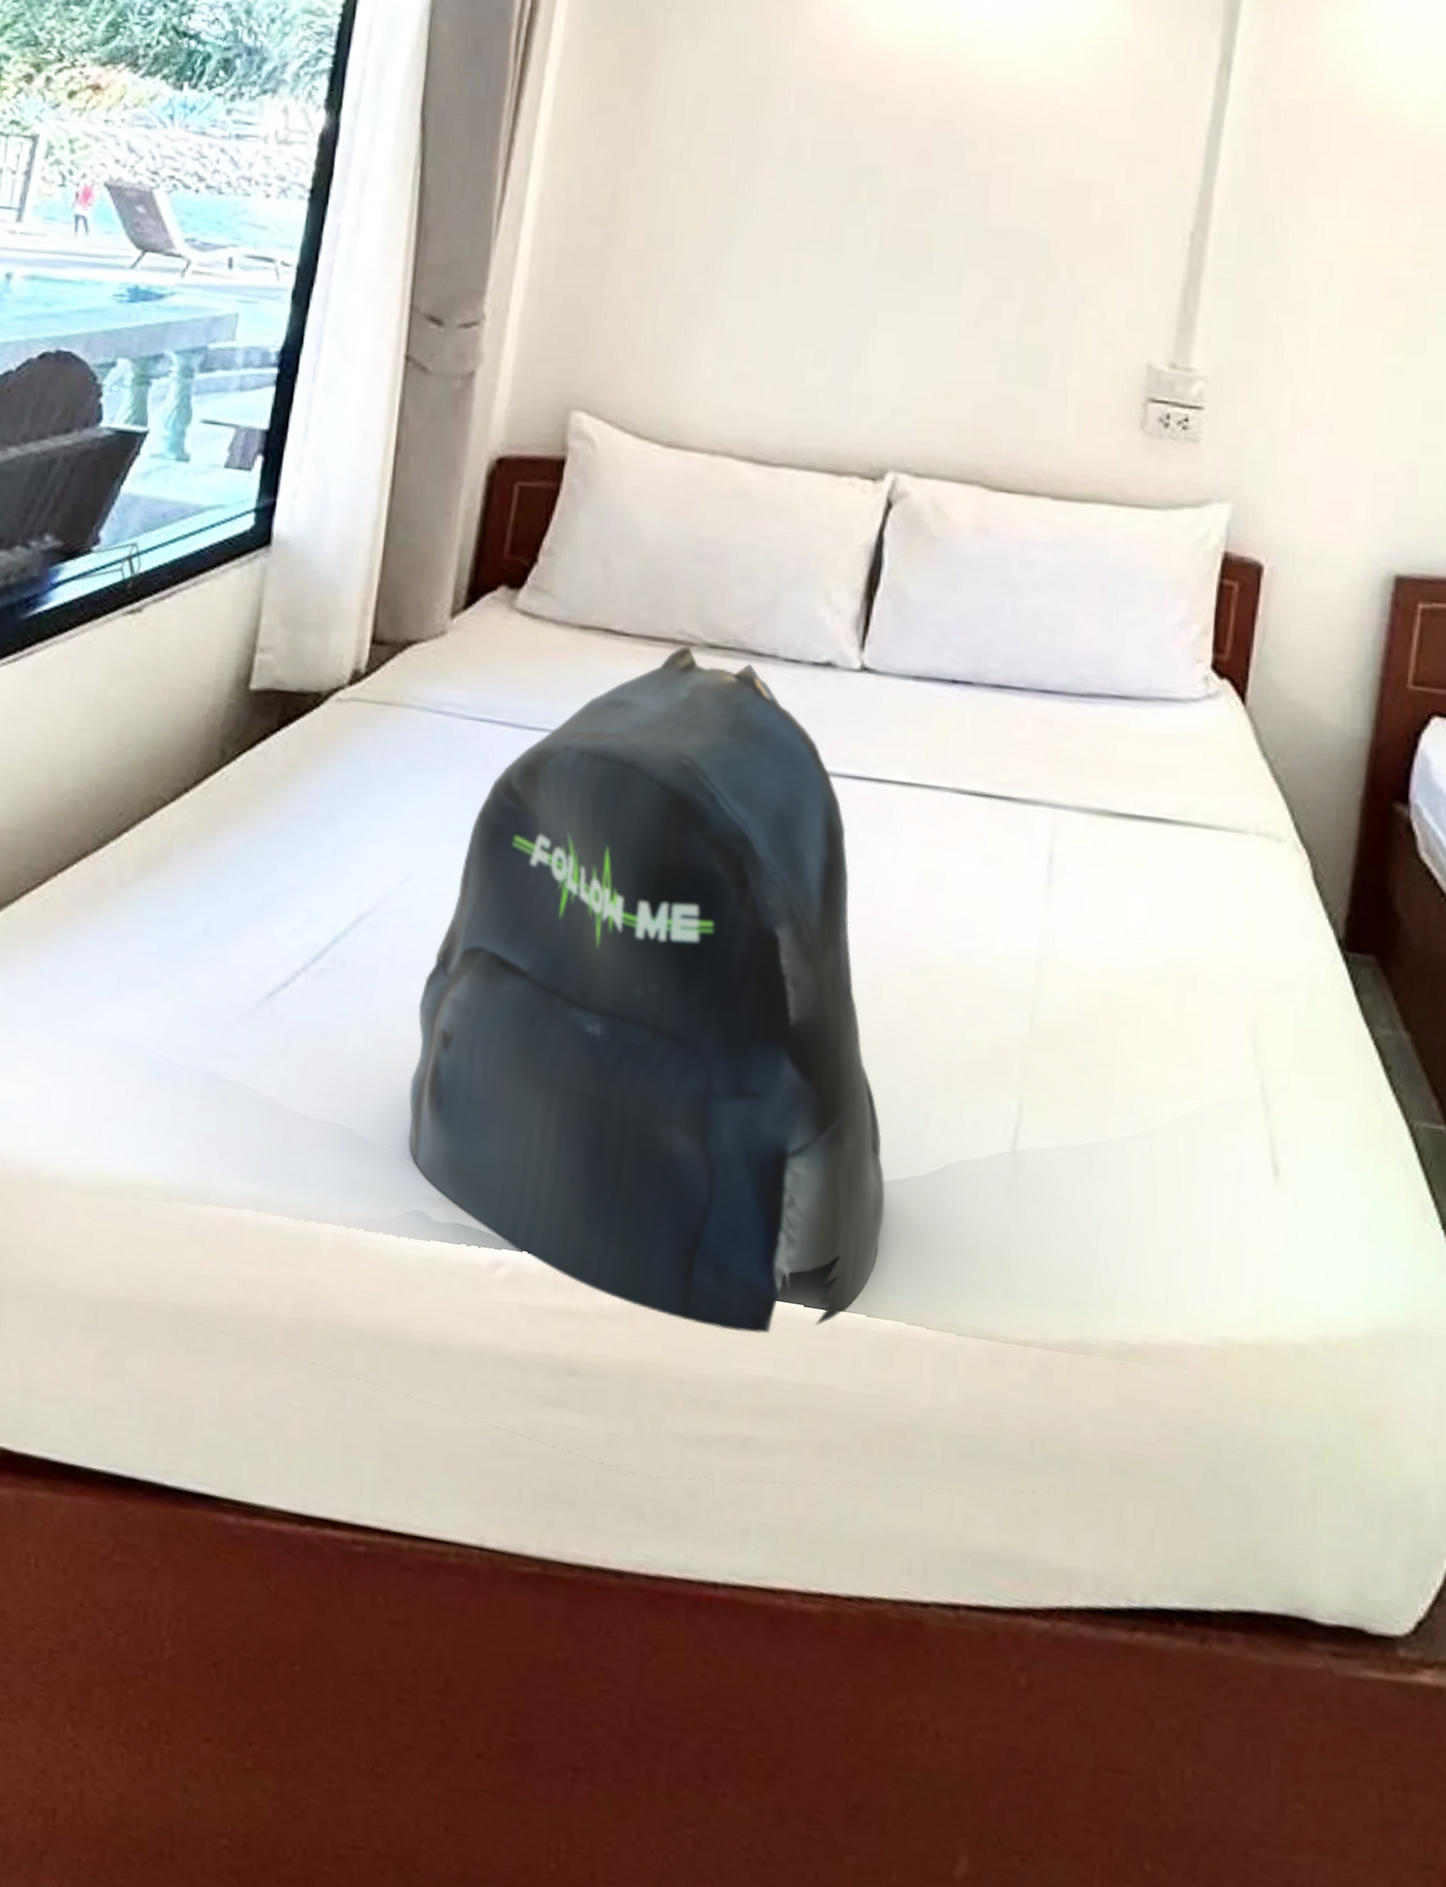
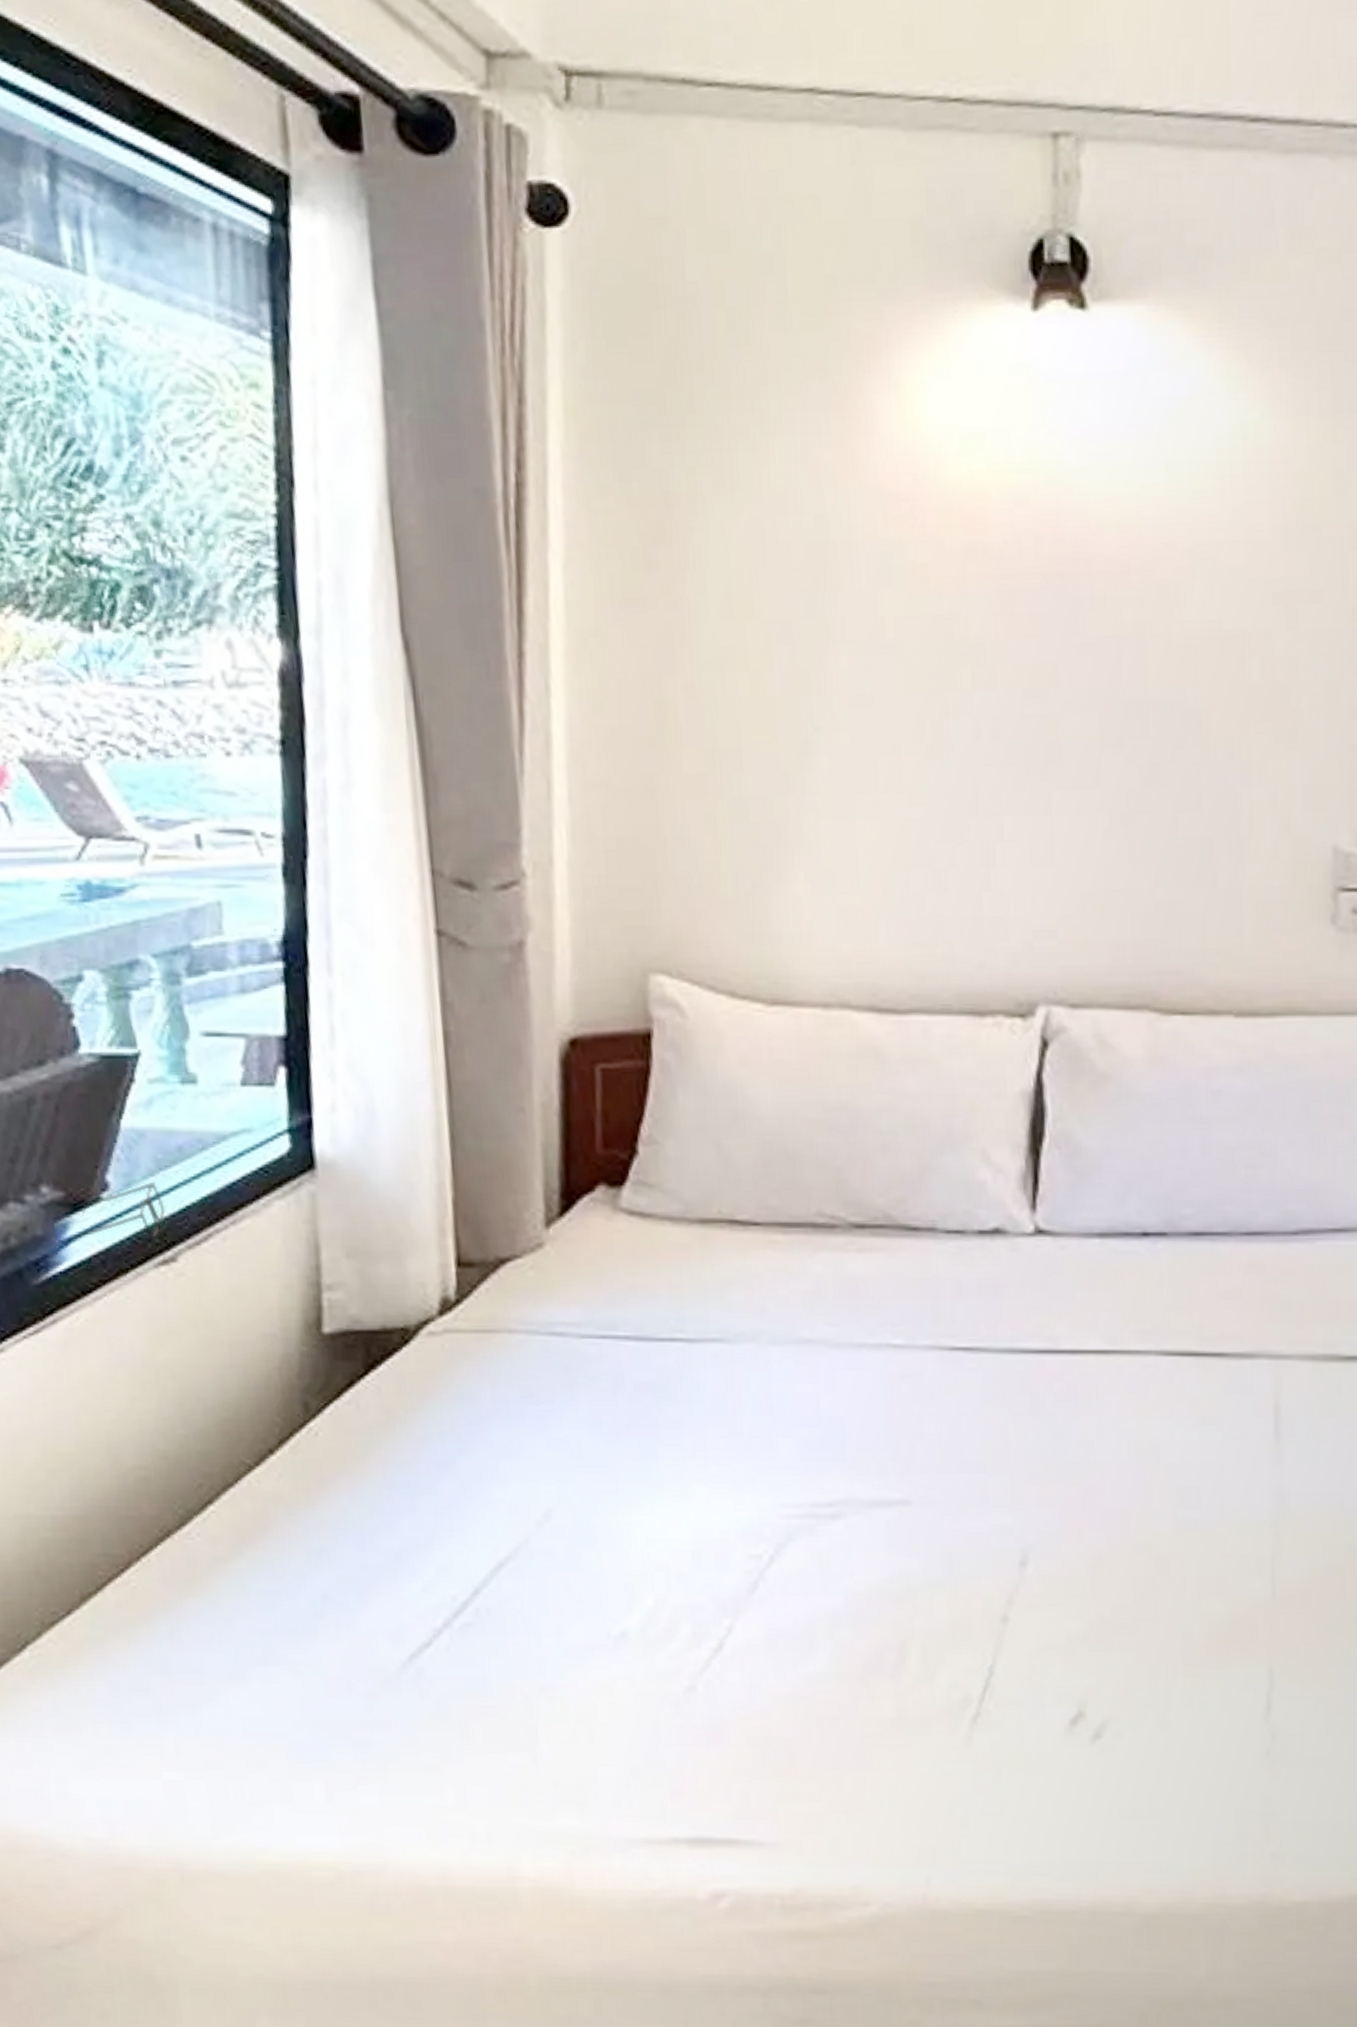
backpack: present [408,645,885,1334] -> none [583,1228,1135,1931]

